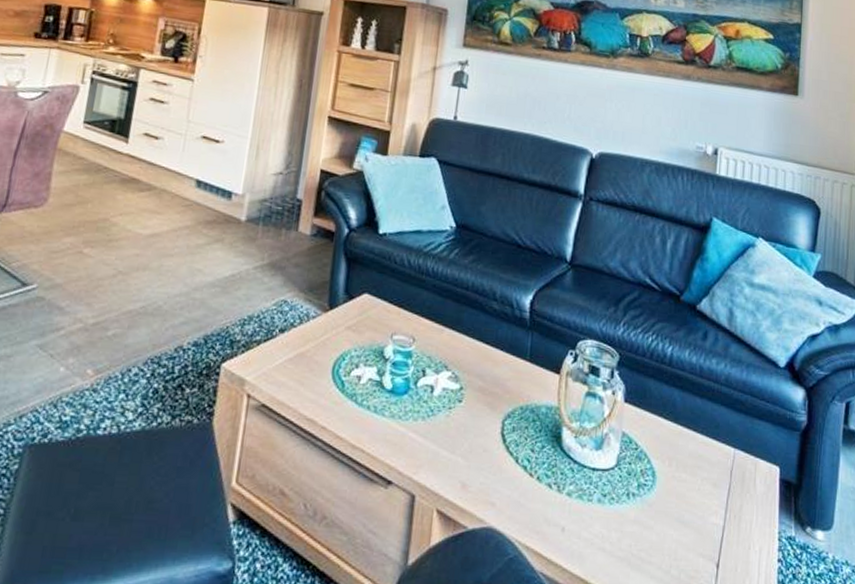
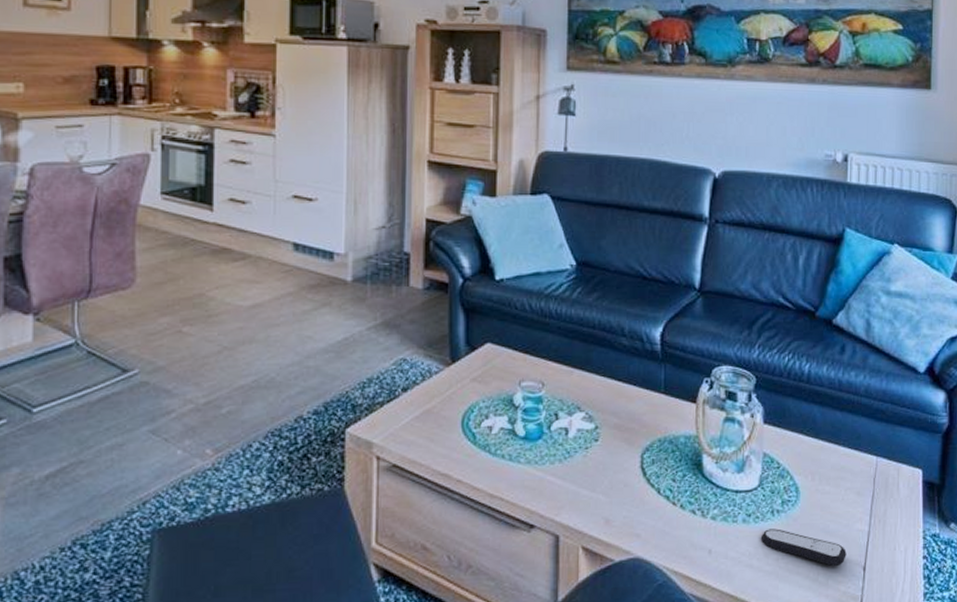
remote control: none [614,512,700,560] -> present [760,528,847,567]

